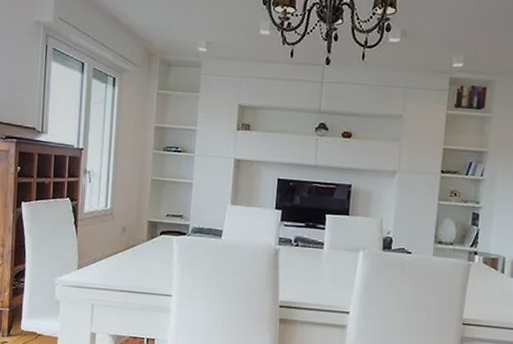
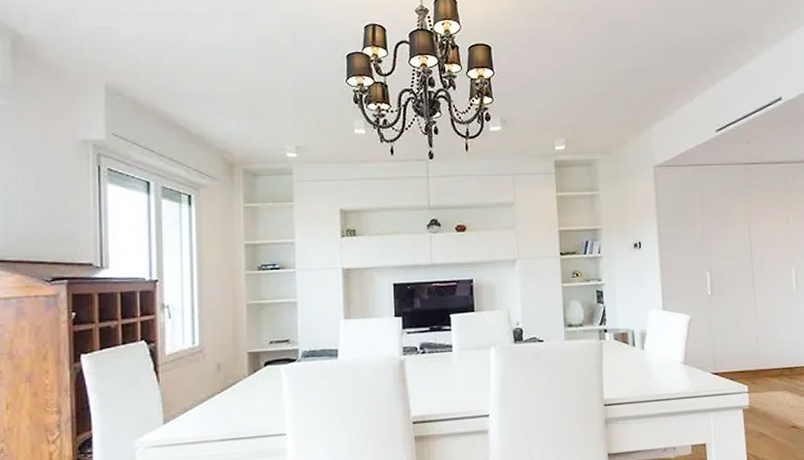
books: present [453,84,488,111] -> none [561,165,592,190]

